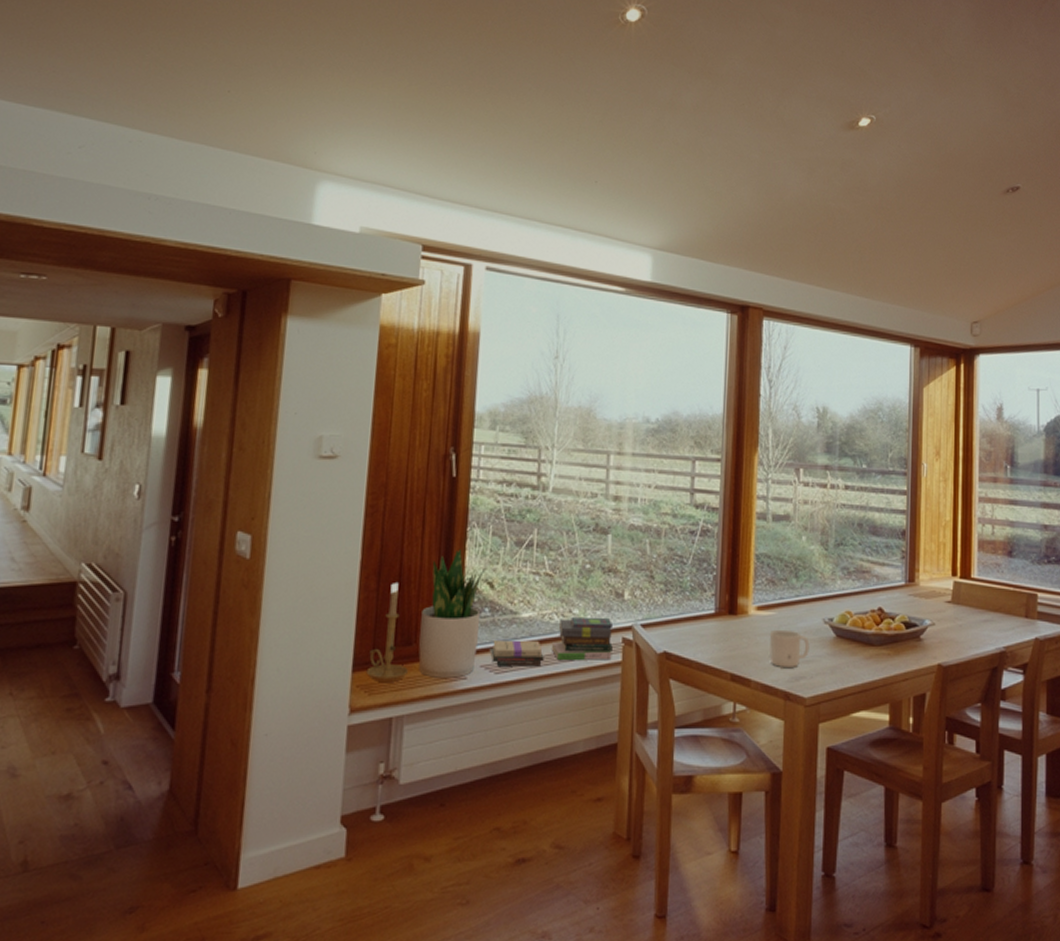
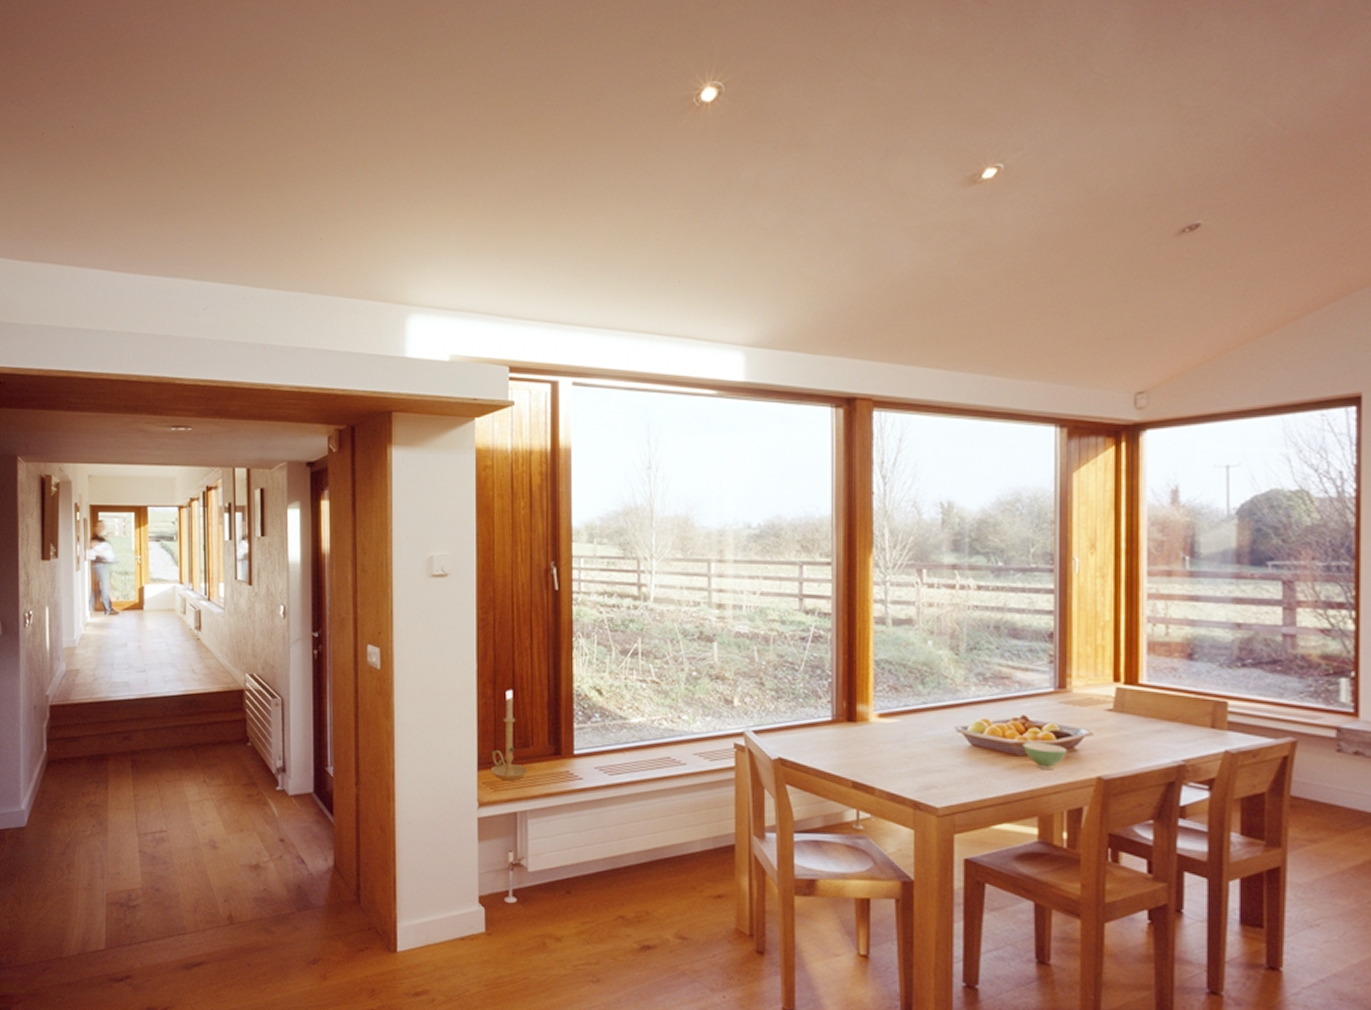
planter: present [418,549,488,680] -> none [536,658,595,779]
books: present [489,640,544,667] -> none [602,744,656,770]
books: present [551,616,614,661] -> none [662,722,724,765]
mug: present [769,629,810,669] -> none [893,737,941,778]
bowl: none [878,632,915,658] -> present [1022,741,1068,769]

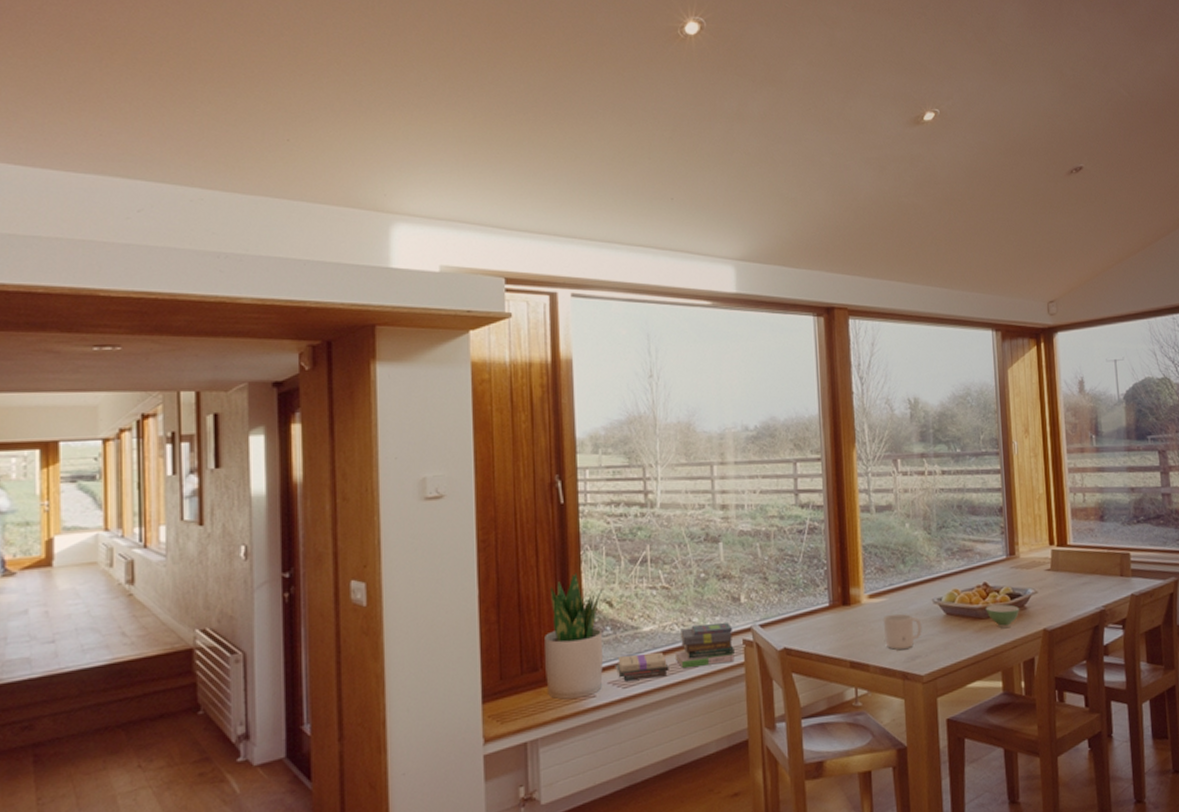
candle holder: present [490,690,527,781] -> none [496,612,537,711]
planter: none [536,658,595,779] -> present [545,573,604,700]
books: none [602,744,656,770] -> present [615,651,669,681]
books: none [662,722,724,765] -> present [675,622,735,669]
mug: none [893,737,941,778] -> present [883,613,922,650]

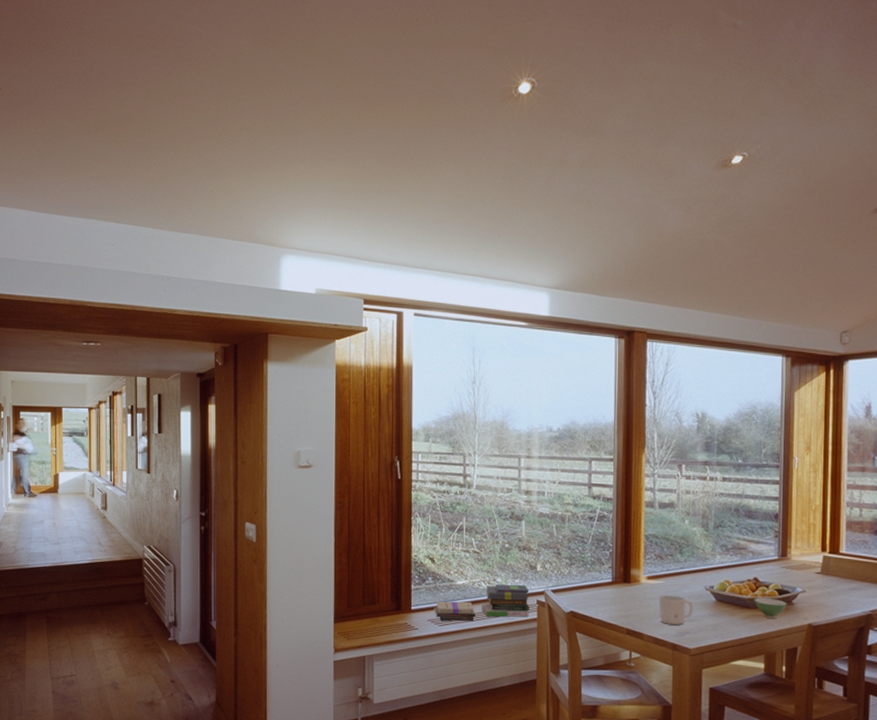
planter: present [545,573,604,700] -> none [381,533,429,630]

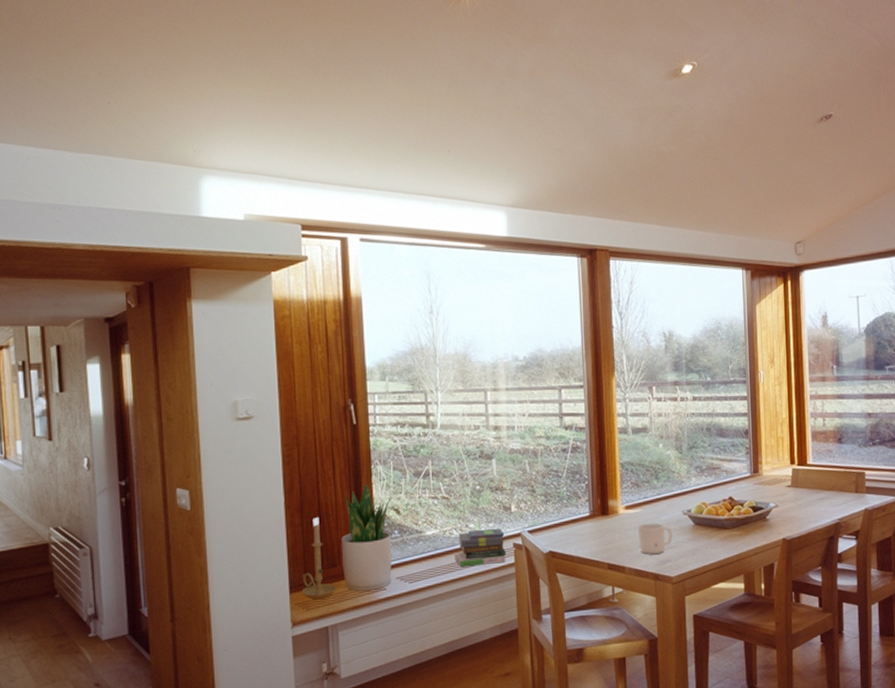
candle holder: none [344,559,374,632] -> present [301,517,336,600]
planter: none [381,533,429,630] -> present [341,484,392,592]
books: present [434,601,476,621] -> none [402,552,449,577]
bowl: present [754,597,787,618] -> none [730,516,762,537]

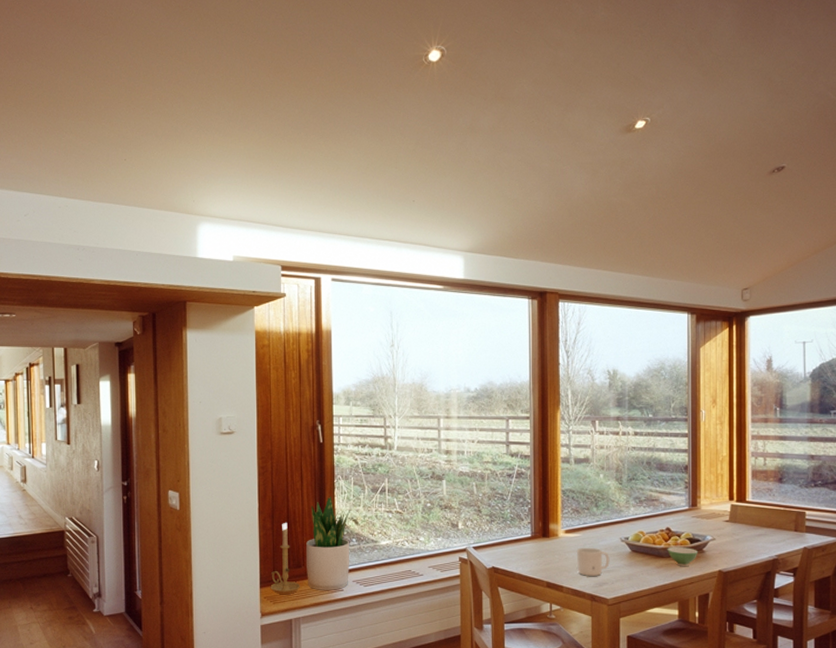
books: present [454,528,506,568] -> none [405,542,452,576]
bowl: none [730,516,762,537] -> present [667,546,699,566]

